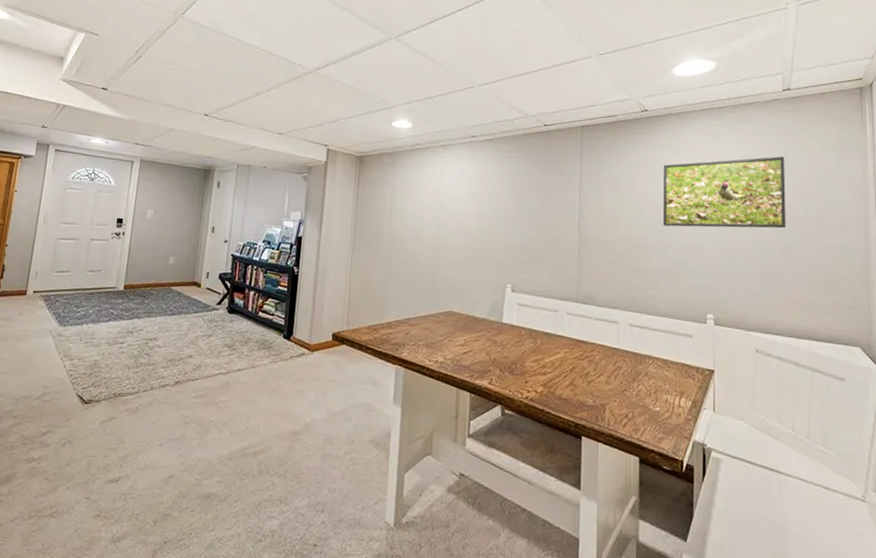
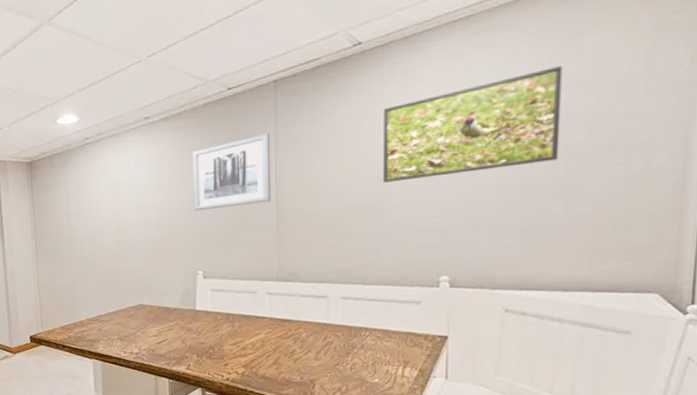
wall art: none [508,167,576,229] -> present [192,132,272,211]

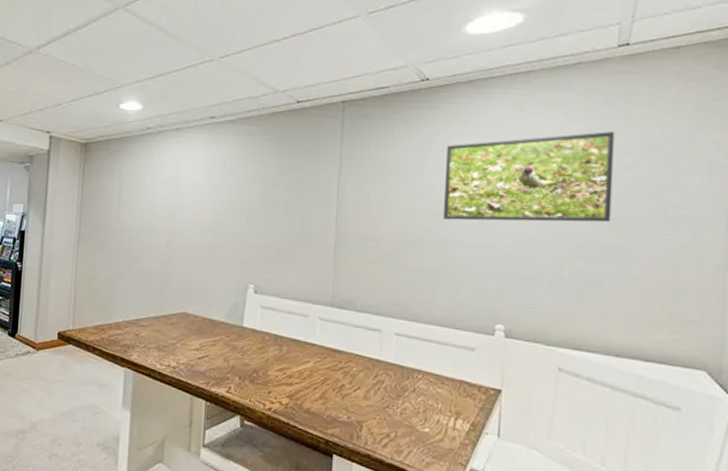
wall art: present [192,132,272,211] -> none [252,151,335,222]

